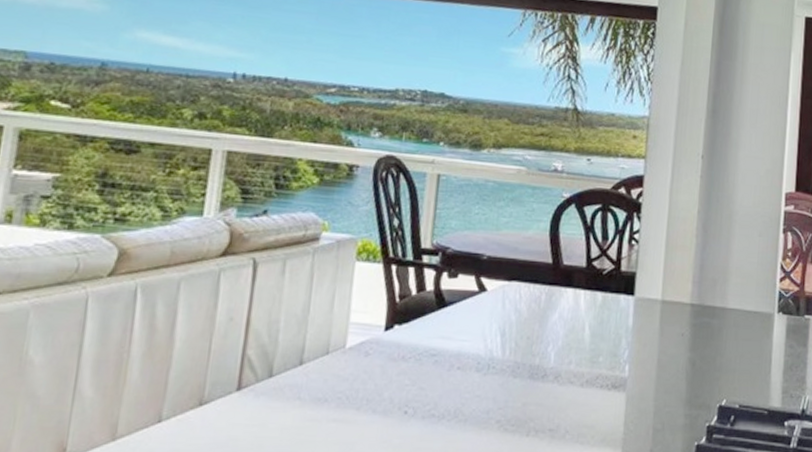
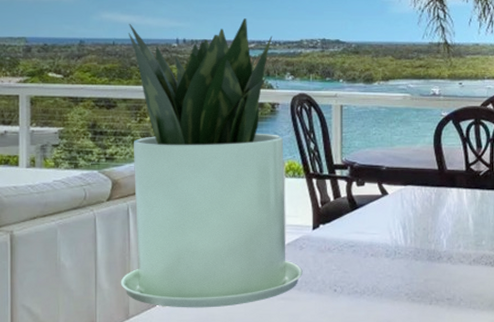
planter: none [110,47,366,429] -> present [120,18,303,308]

